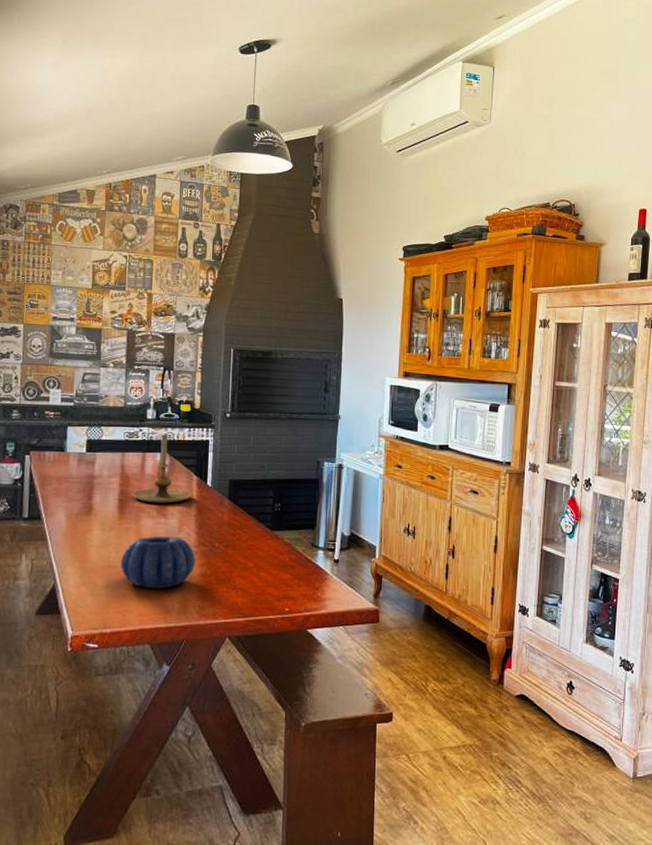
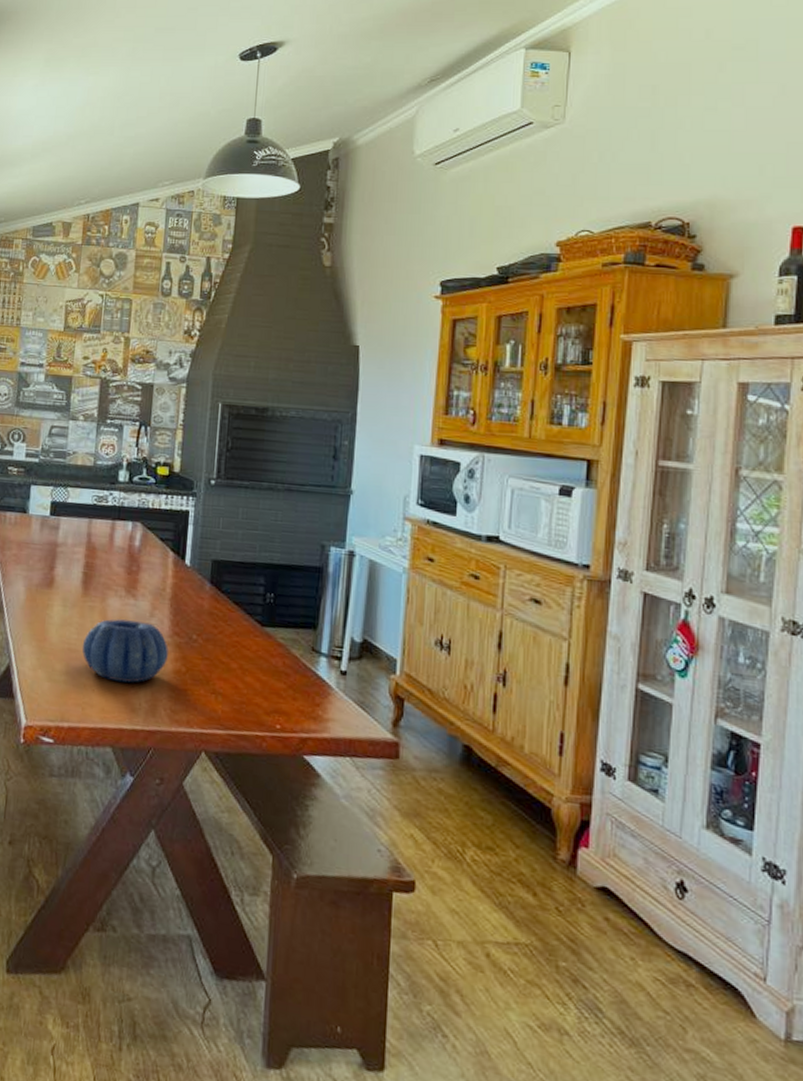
candle holder: present [132,434,192,504] -> none [99,500,167,582]

